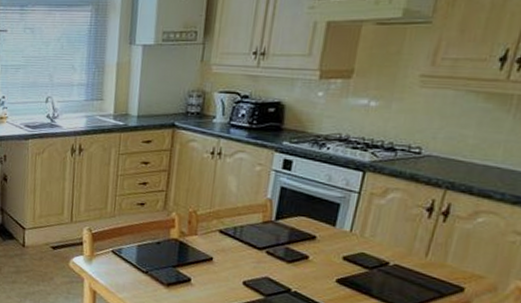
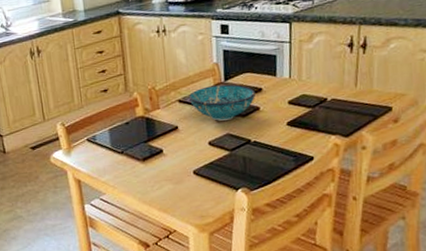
bowl: none [232,222,307,263] -> present [189,84,255,121]

